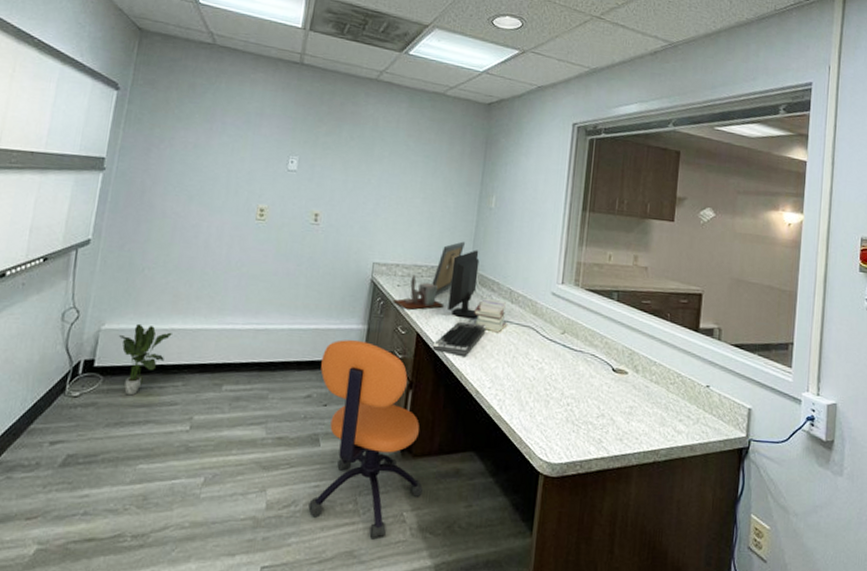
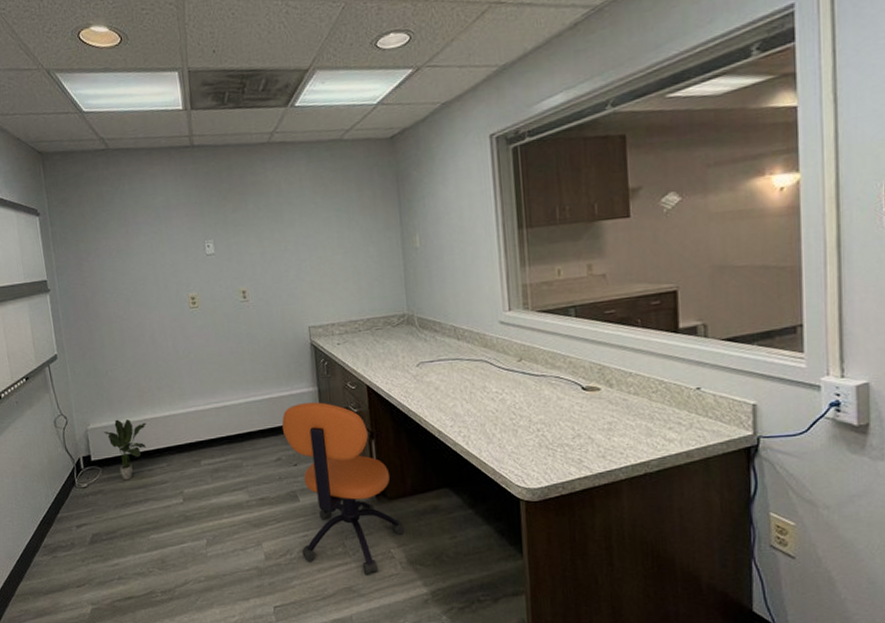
desk organizer: present [393,275,444,311] -> none [336,331,388,366]
picture frame: present [432,241,466,296] -> none [371,288,398,347]
computer keyboard: present [432,321,487,358] -> none [385,366,437,401]
monitor: present [448,250,480,319] -> none [387,293,425,364]
books: present [474,298,508,333] -> none [420,339,458,372]

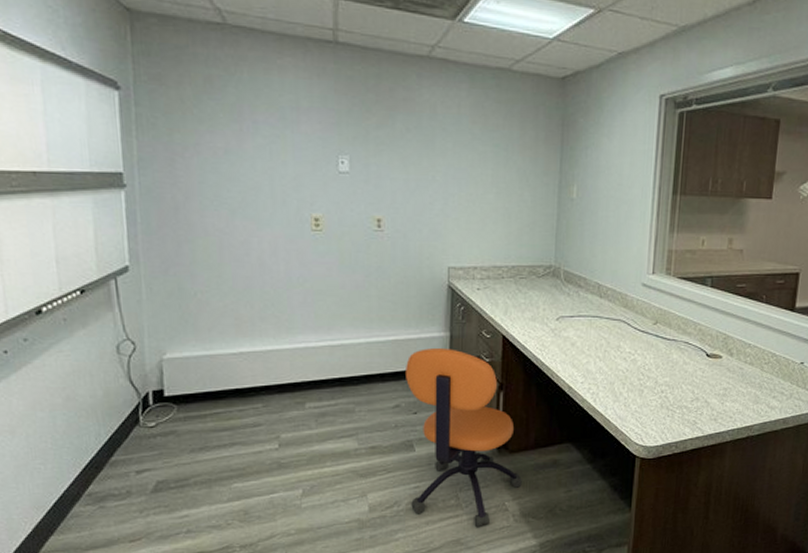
potted plant: present [103,419,146,481] -> none [183,350,242,421]

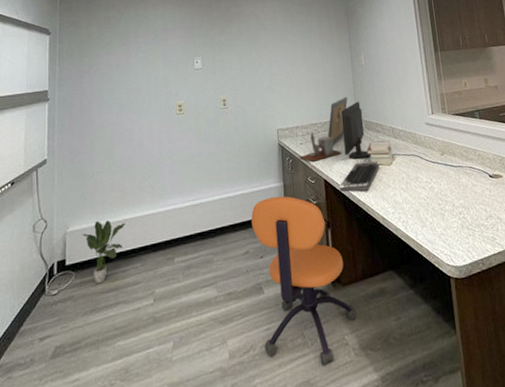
potted plant: none [183,350,242,421] -> present [81,220,125,284]
desk organizer: none [474,277,529,314] -> present [299,132,341,163]
picture frame: none [514,237,548,296] -> present [328,96,348,146]
computer keyboard: none [520,320,576,356] -> present [339,161,380,192]
monitor: none [533,245,566,317] -> present [340,101,371,159]
books: none [561,294,598,329] -> present [366,138,396,166]

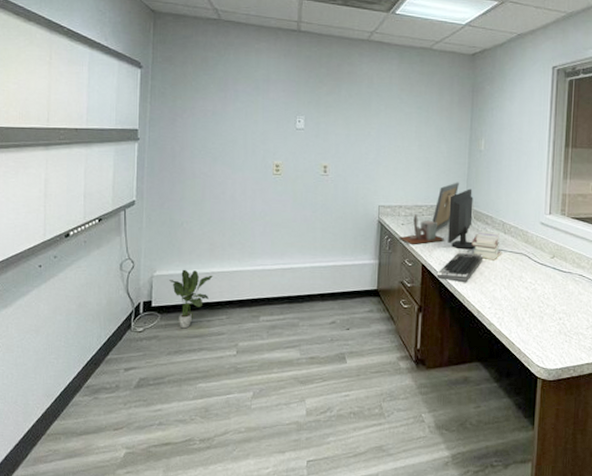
office chair: present [251,196,357,366] -> none [341,273,437,437]

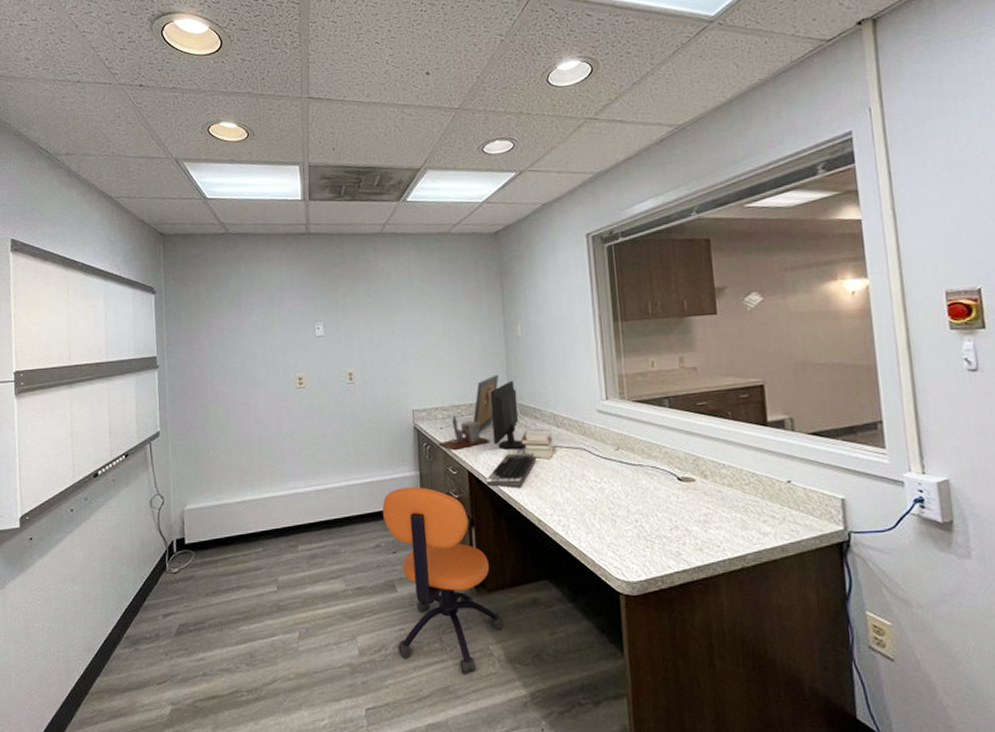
potted plant: present [168,269,213,329] -> none [199,500,245,566]
office chair: none [341,273,437,437] -> present [382,487,504,675]

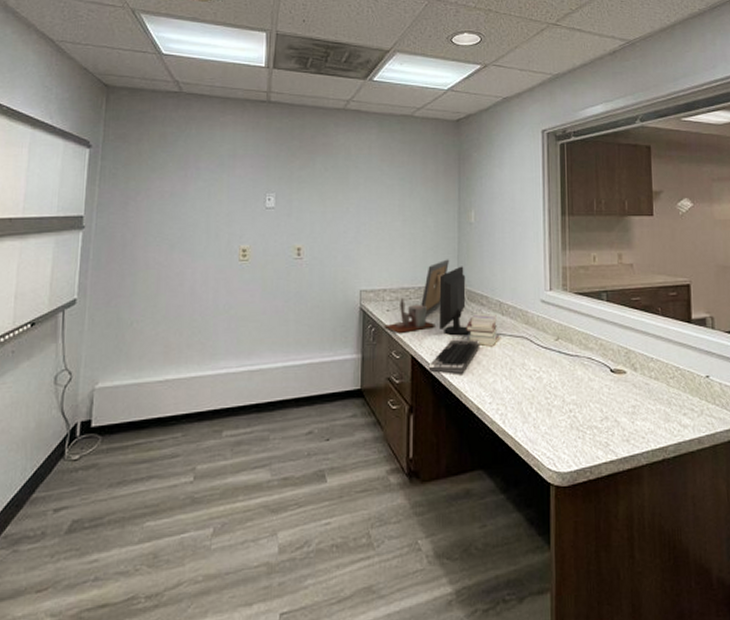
office chair: present [382,487,504,675] -> none [319,371,435,572]

